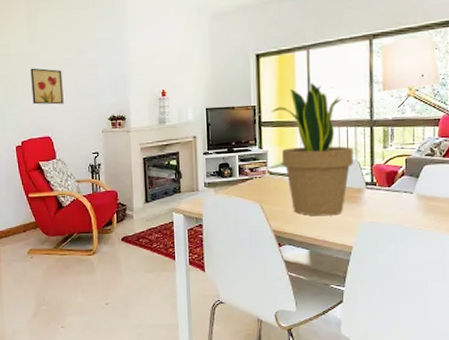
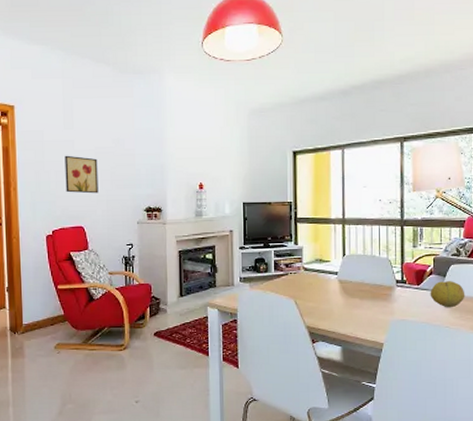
potted plant: present [271,82,354,216] -> none [307,180,385,313]
fruit: none [402,182,440,210] -> present [430,281,465,308]

